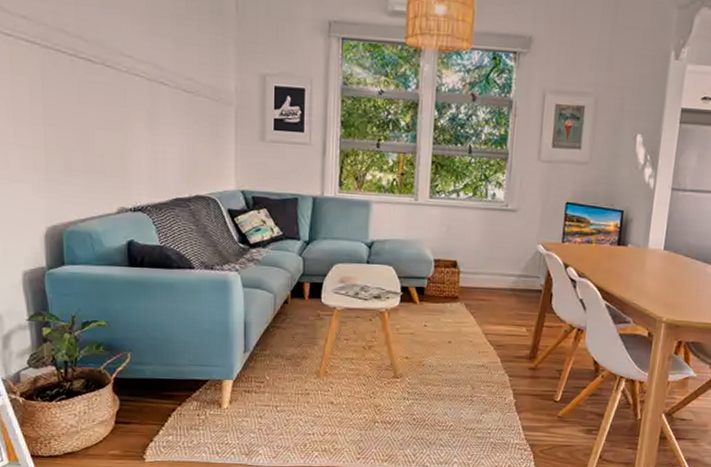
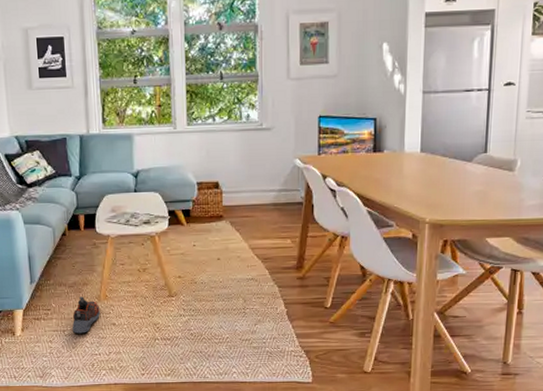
shoe: none [285,370,318,411] -> present [72,296,100,334]

